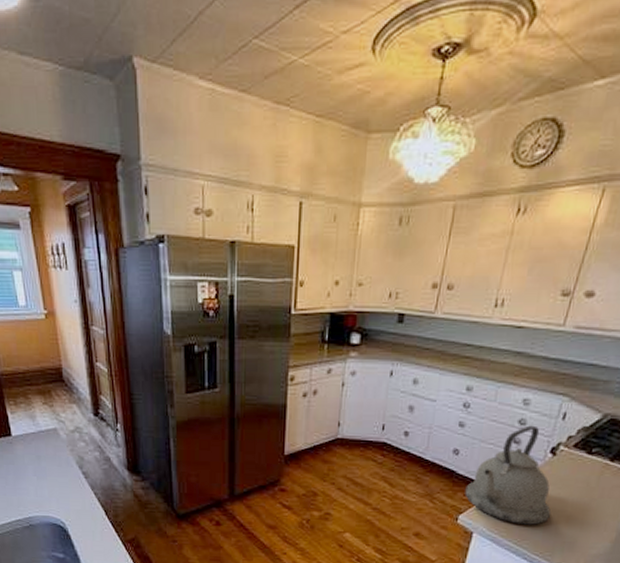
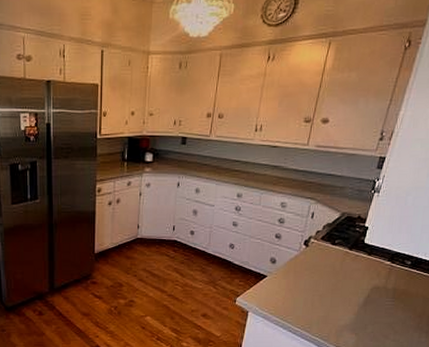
kettle: present [465,425,551,525] -> none [240,223,307,303]

